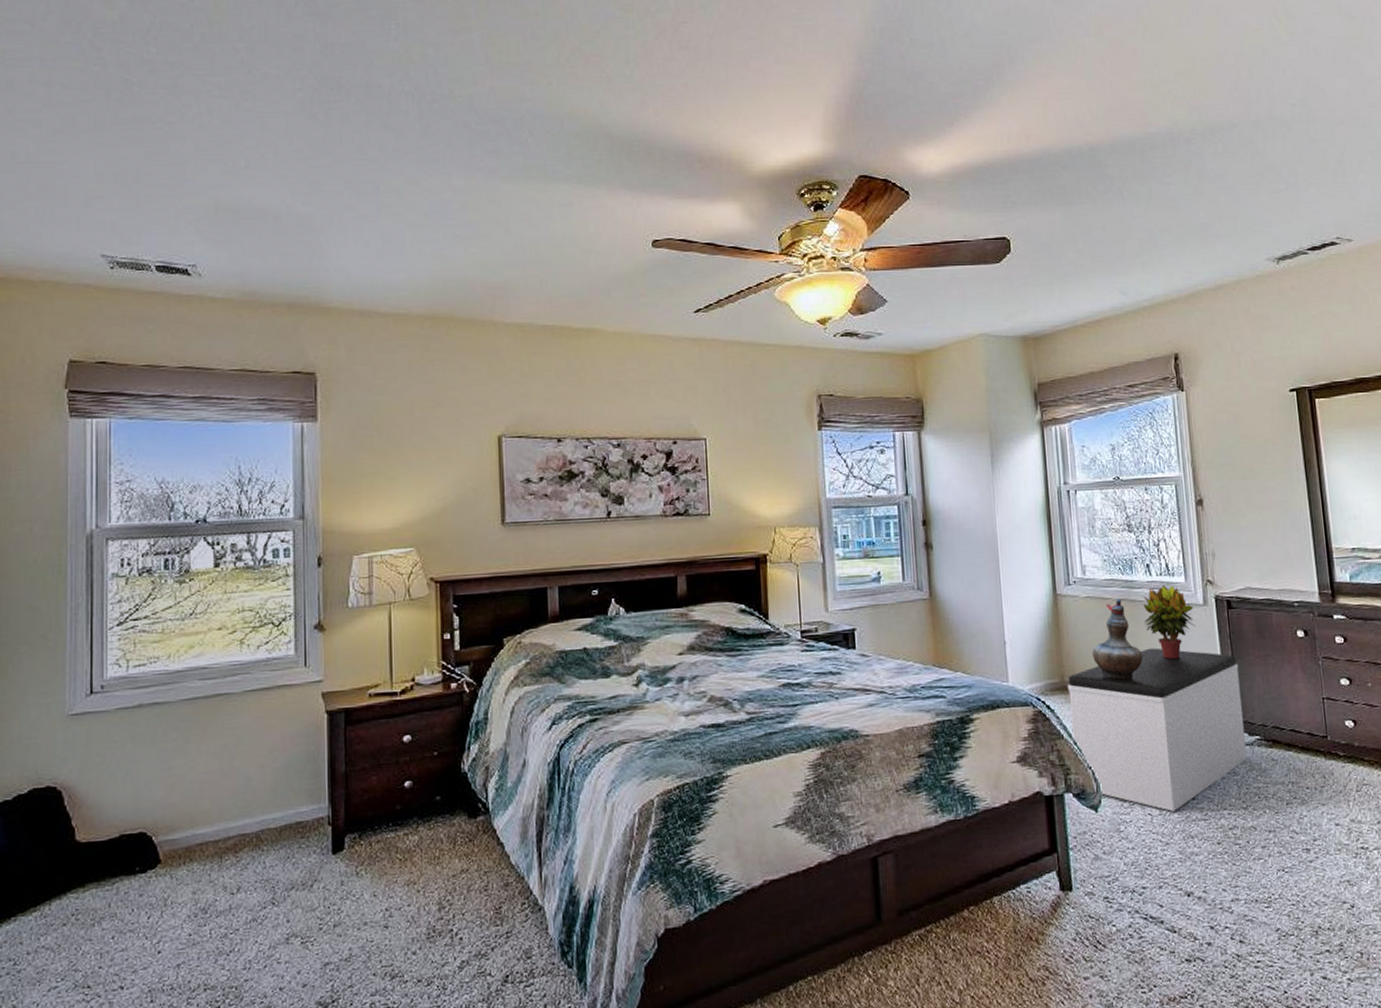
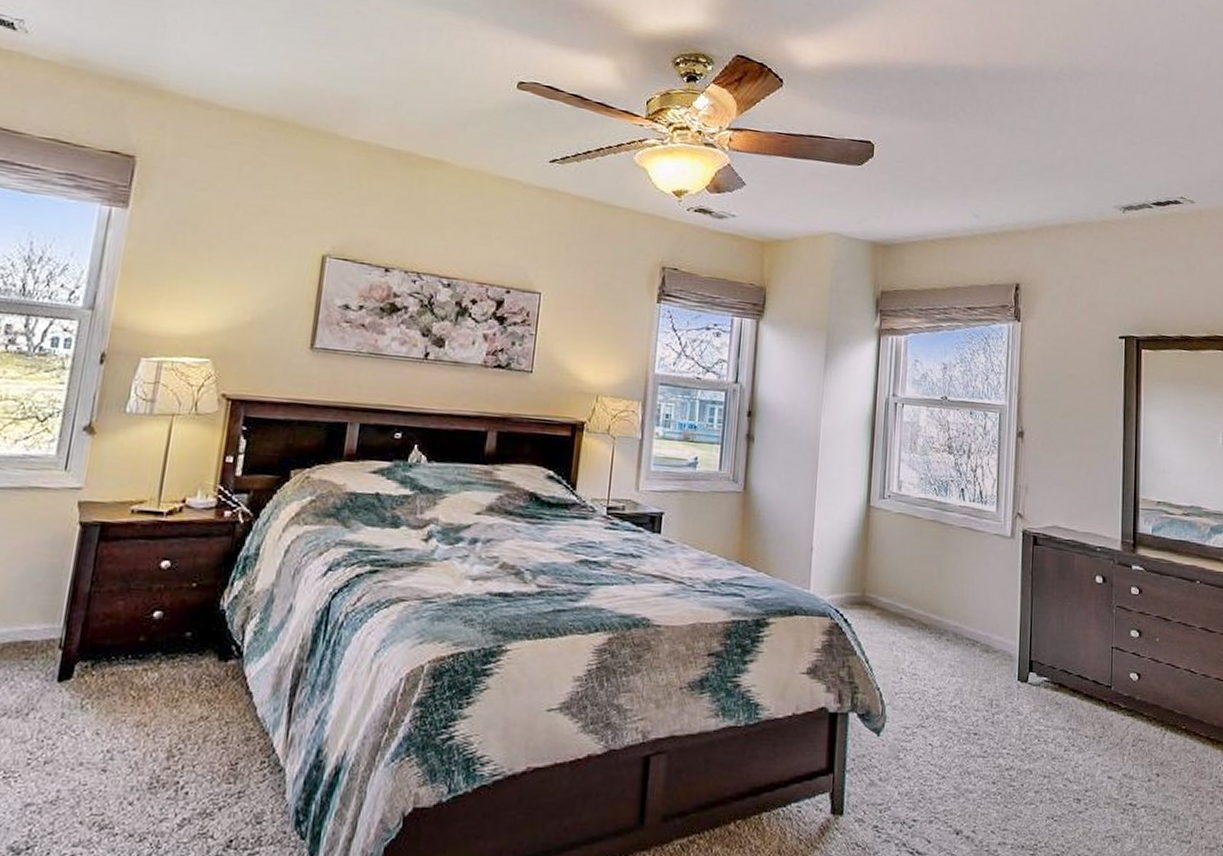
bench: present [1067,647,1248,812] -> none [864,573,1037,744]
decorative vase: present [1092,597,1143,681] -> none [896,518,946,604]
potted plant: present [1143,584,1196,660] -> none [951,511,1001,589]

